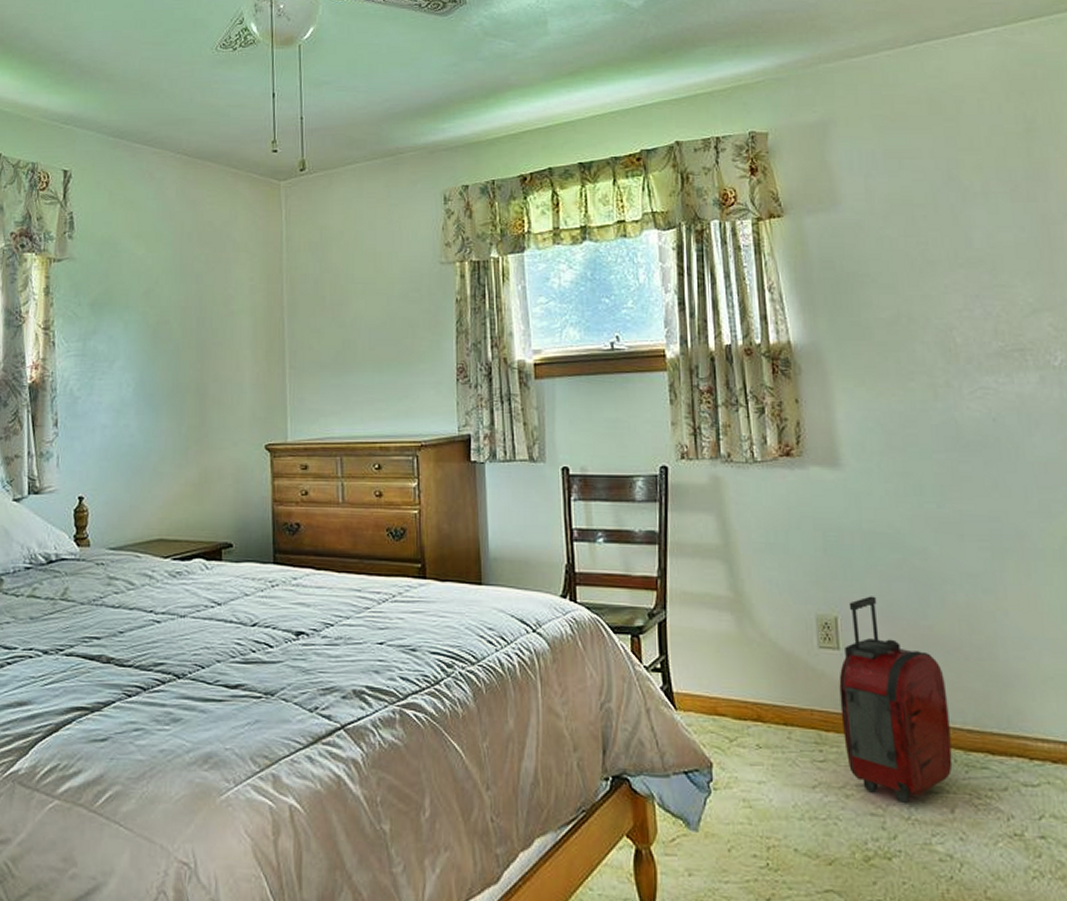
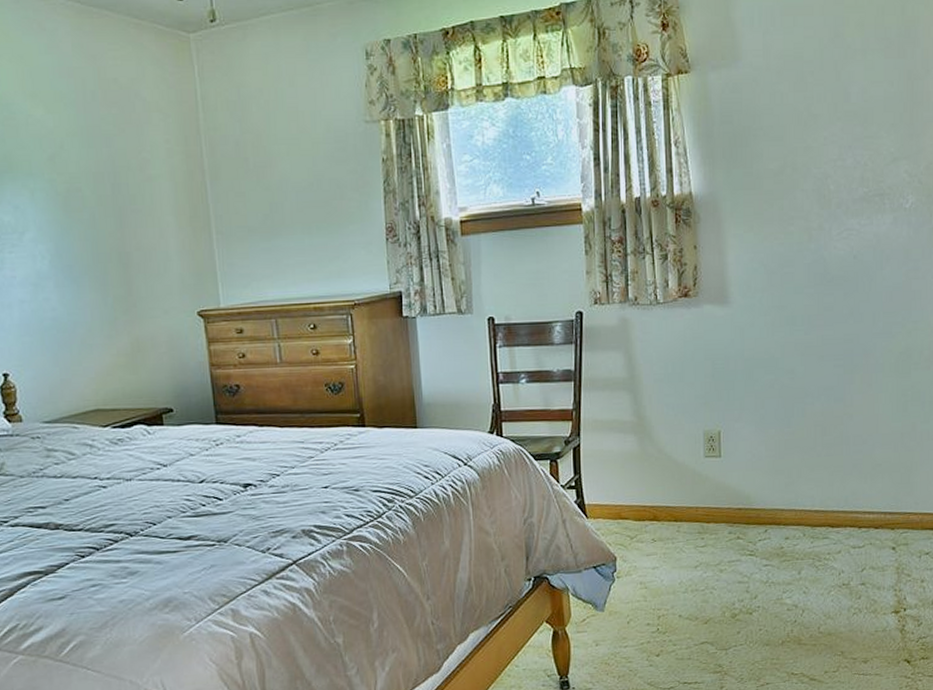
suitcase: present [839,596,953,803] -> none [719,411,802,571]

